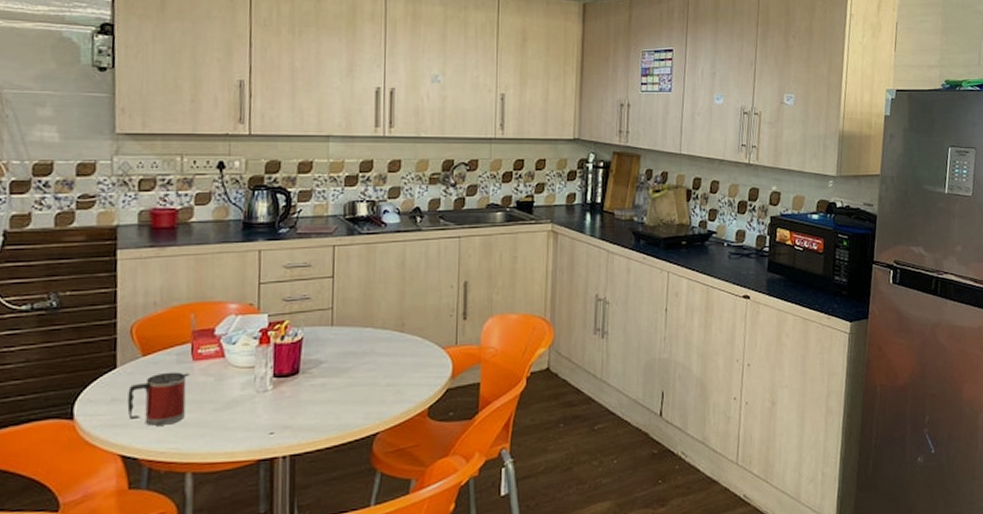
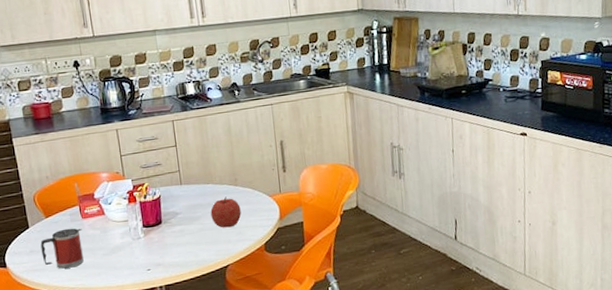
fruit: none [365,344,404,385] -> present [210,196,242,228]

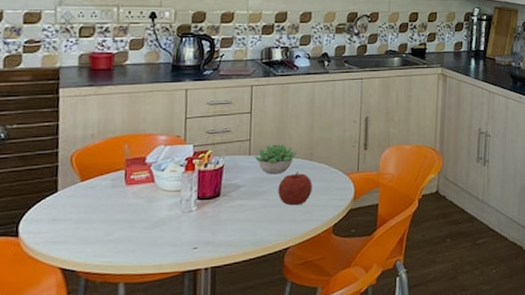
mug: present [40,228,84,269] -> none [67,195,123,242]
succulent plant: none [185,172,223,201] -> present [254,144,298,175]

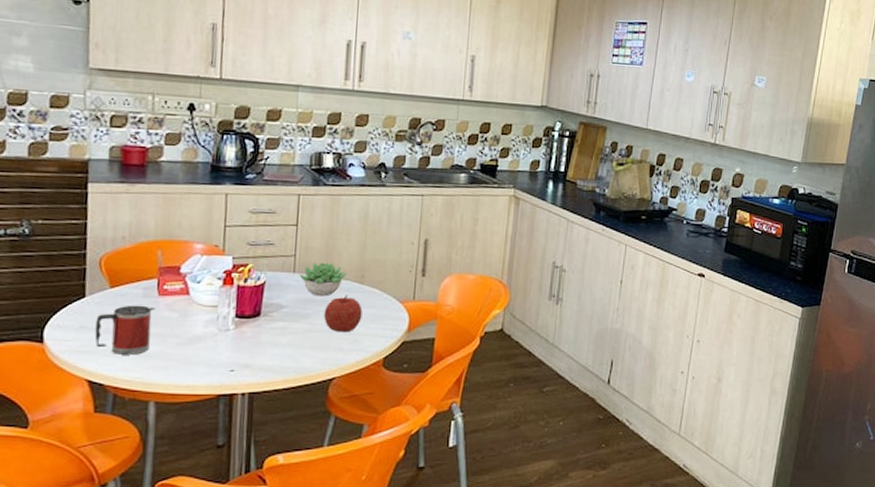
mug: none [67,195,123,242] -> present [94,305,156,355]

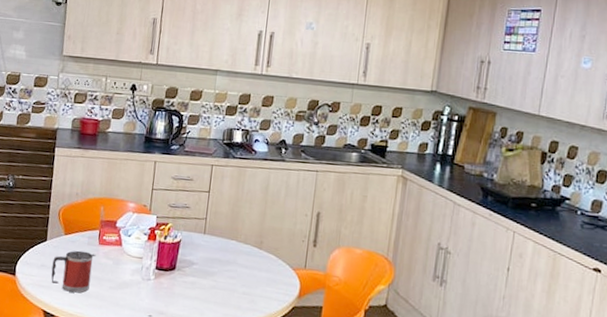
succulent plant: present [299,262,348,297] -> none [208,226,249,258]
fruit: present [324,294,363,333] -> none [227,257,260,293]

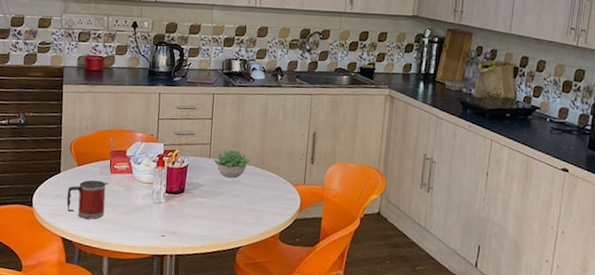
succulent plant: none [208,226,249,258] -> present [213,150,251,179]

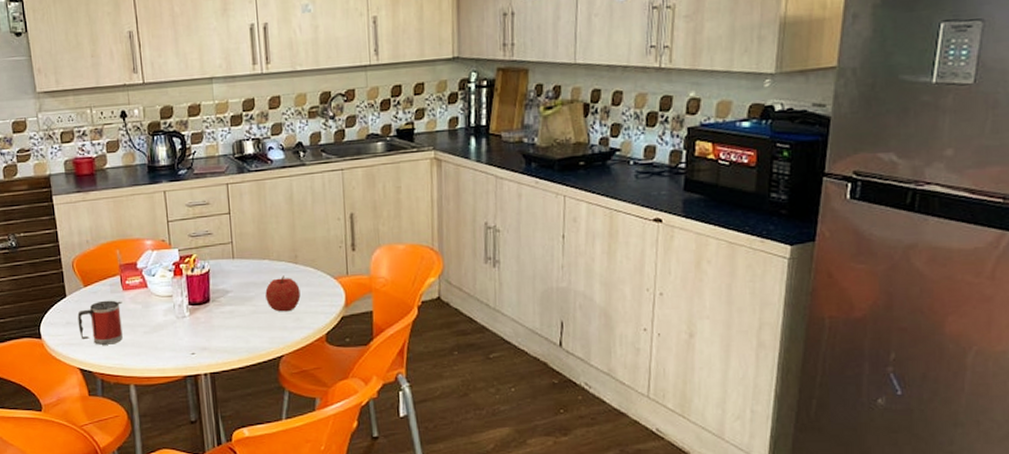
succulent plant: present [213,150,251,179] -> none [238,246,281,279]
fruit: none [232,177,263,209] -> present [265,275,301,312]

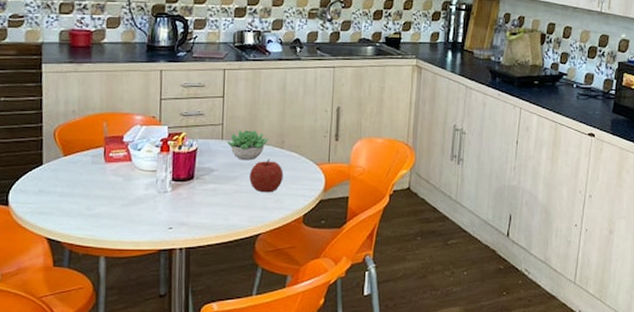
mug: present [77,300,123,345] -> none [52,171,103,215]
succulent plant: none [238,246,281,279] -> present [226,130,269,161]

